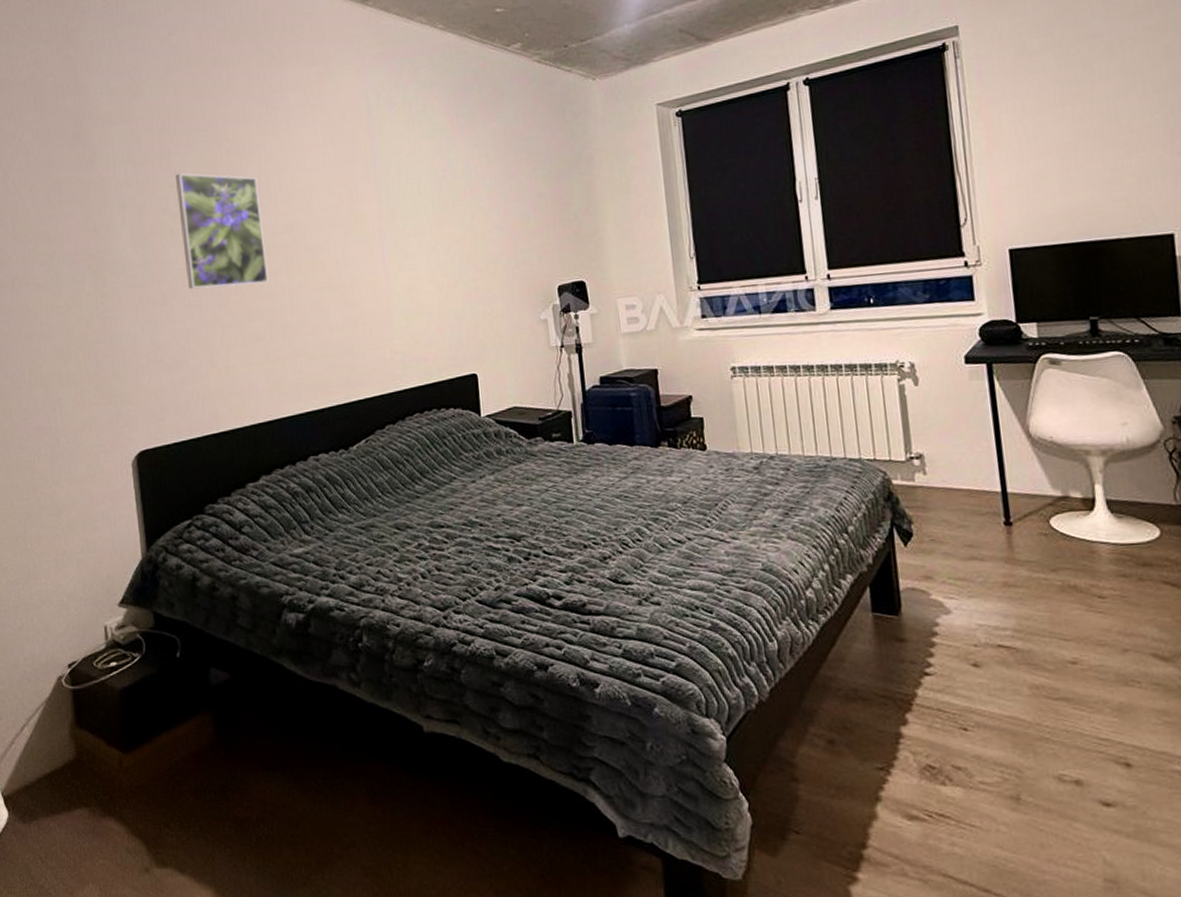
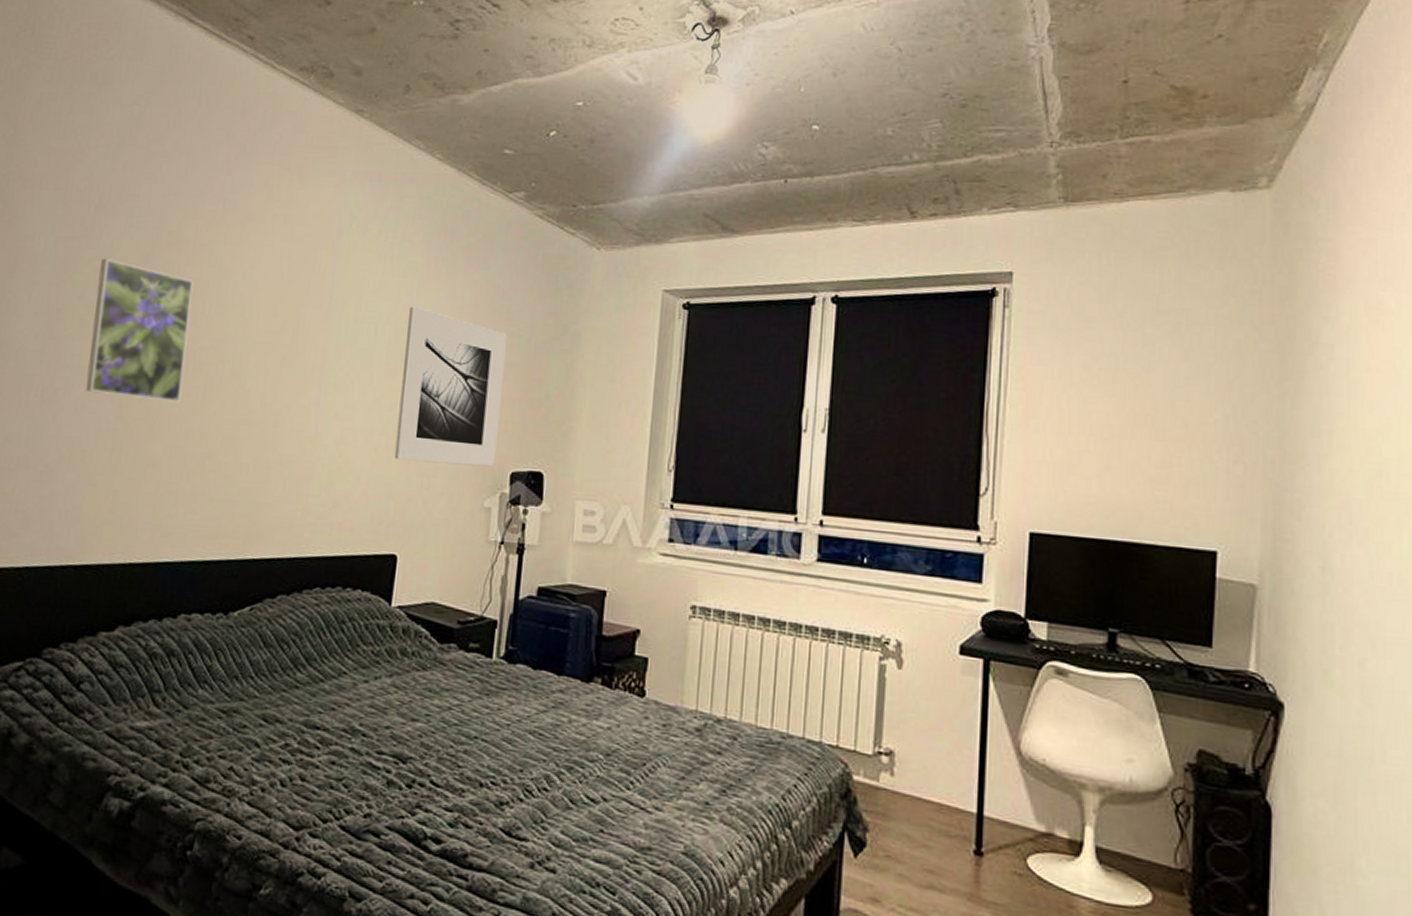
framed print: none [443,161,543,295] -> present [394,306,507,467]

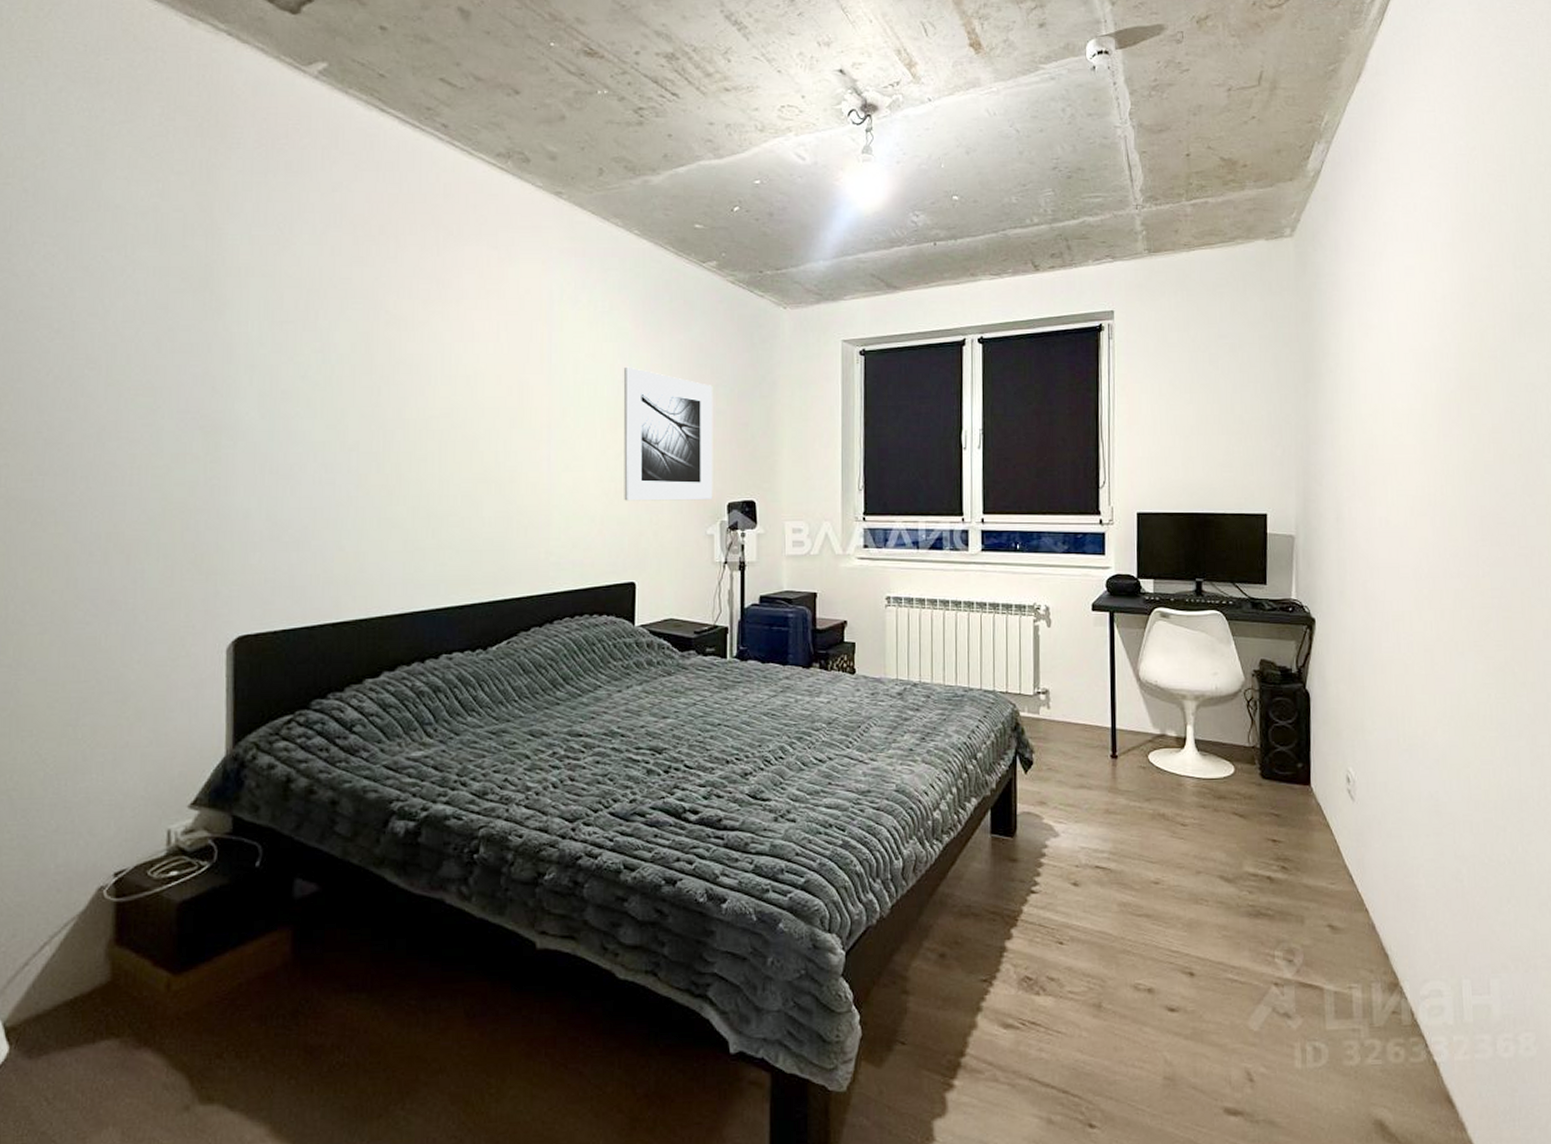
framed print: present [85,259,194,403] -> none [319,340,418,468]

